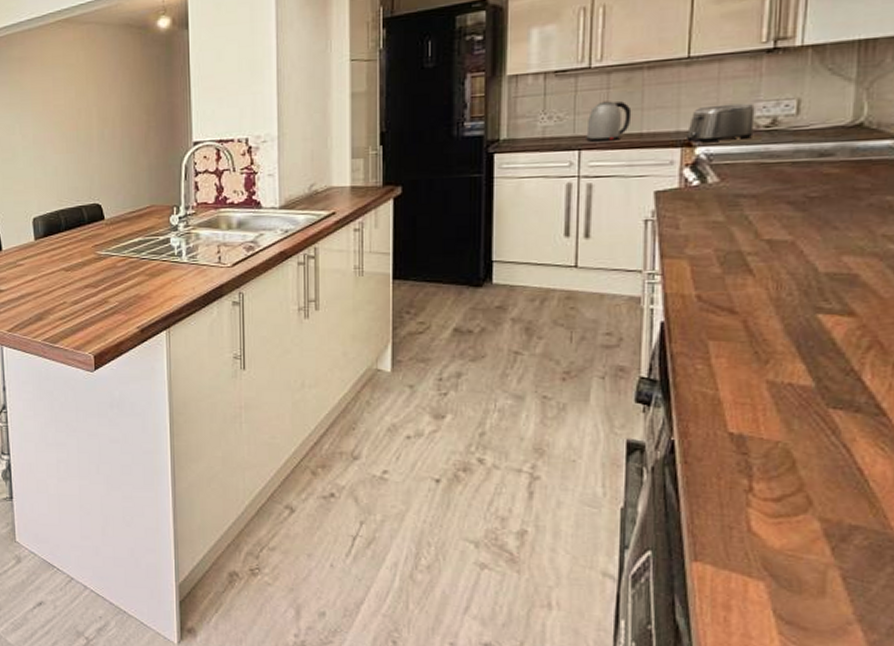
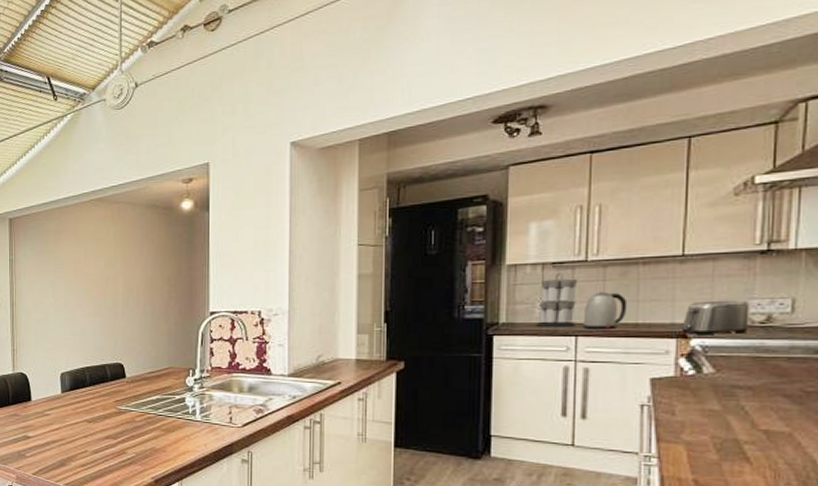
spice rack: none [538,82,582,143] -> present [536,273,578,328]

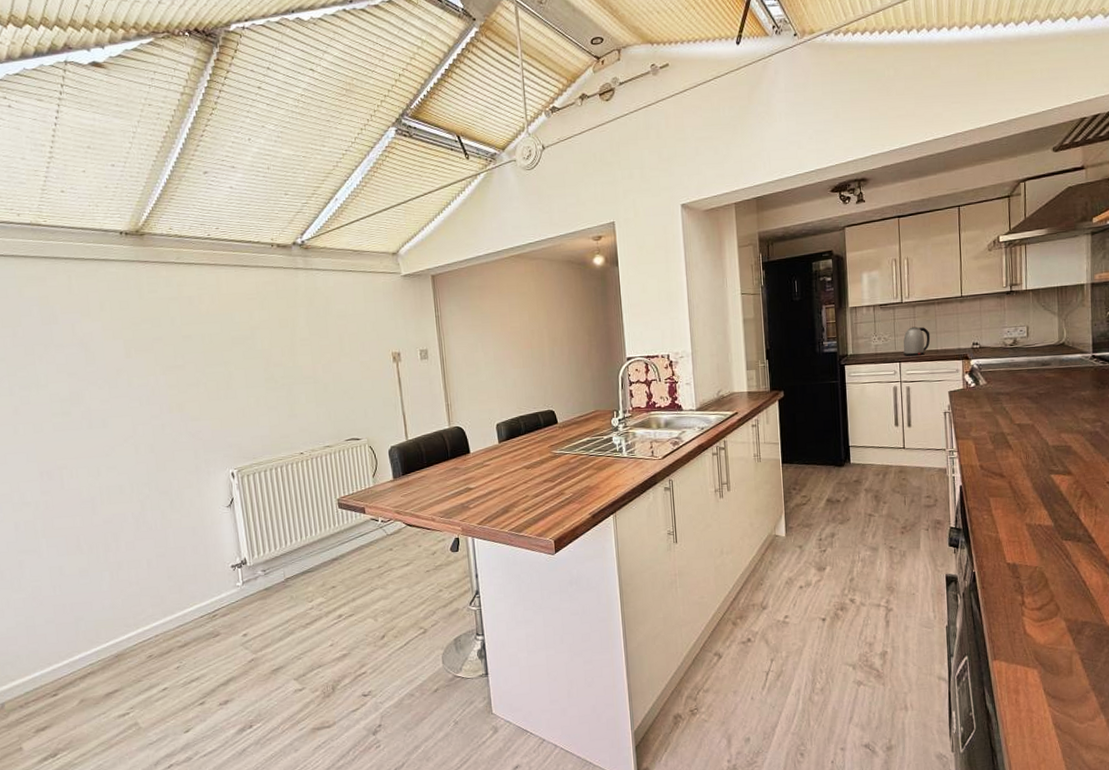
spice rack: present [536,273,578,328] -> none [873,312,898,357]
toaster: present [682,300,750,335] -> none [965,328,1004,357]

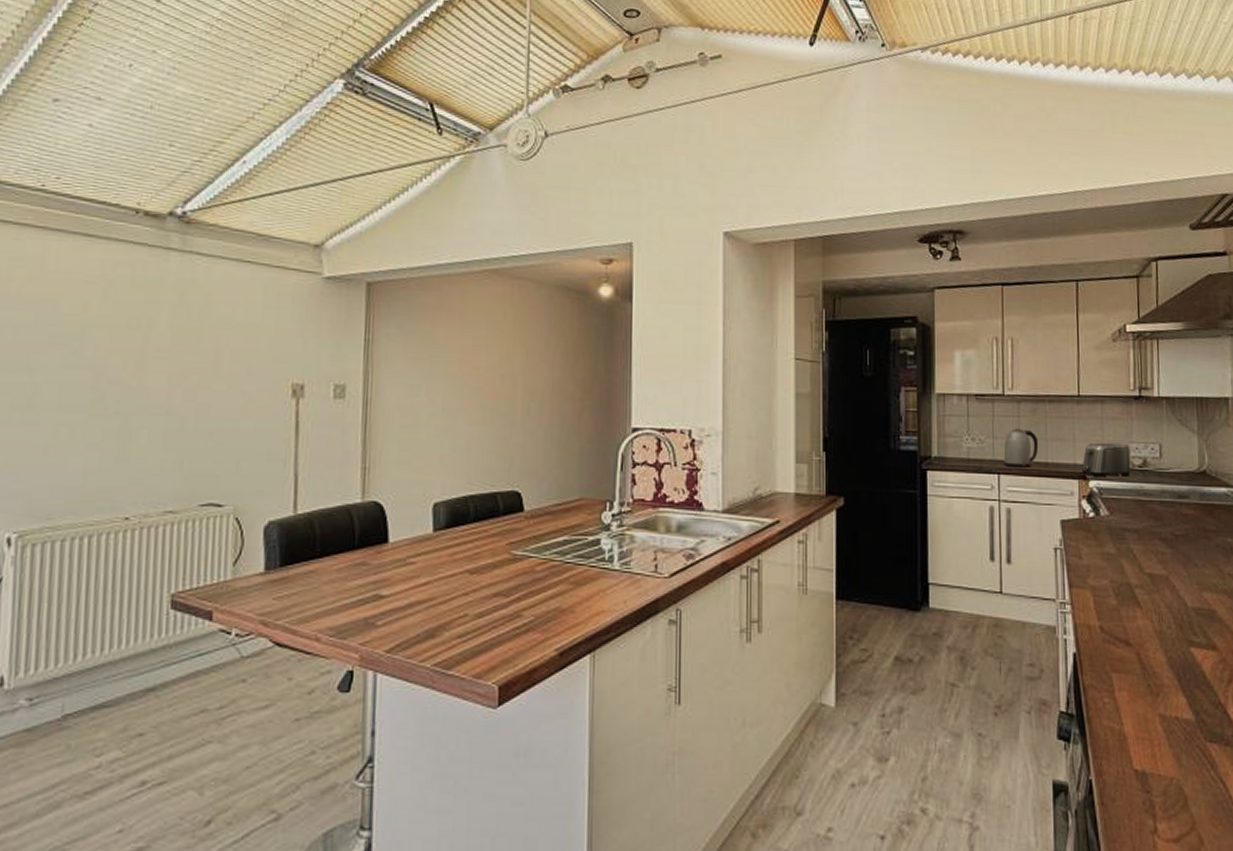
toaster: none [965,328,1004,357] -> present [1082,442,1131,477]

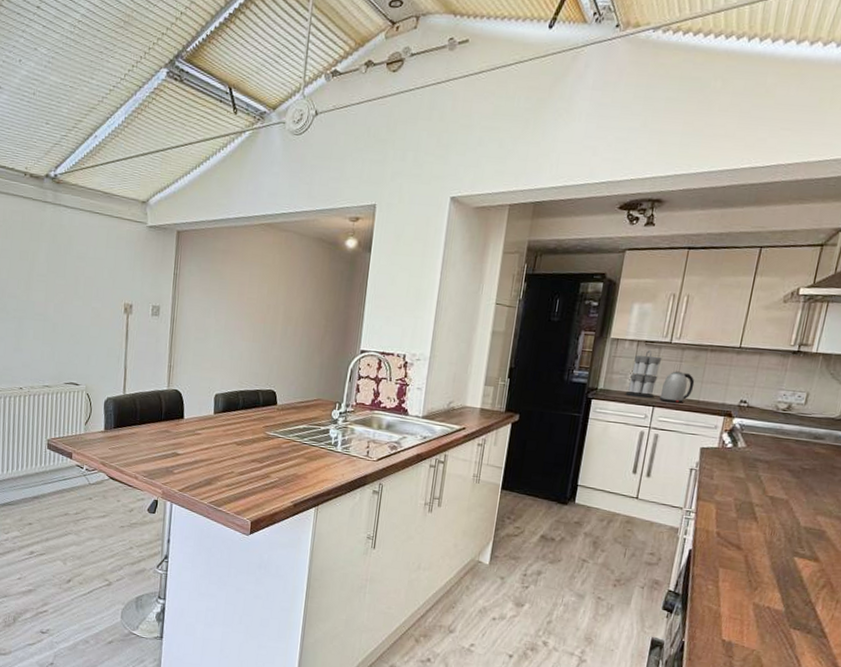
spice rack: none [964,405,998,465] -> present [625,350,662,398]
toaster: present [1082,442,1131,477] -> none [729,387,779,418]

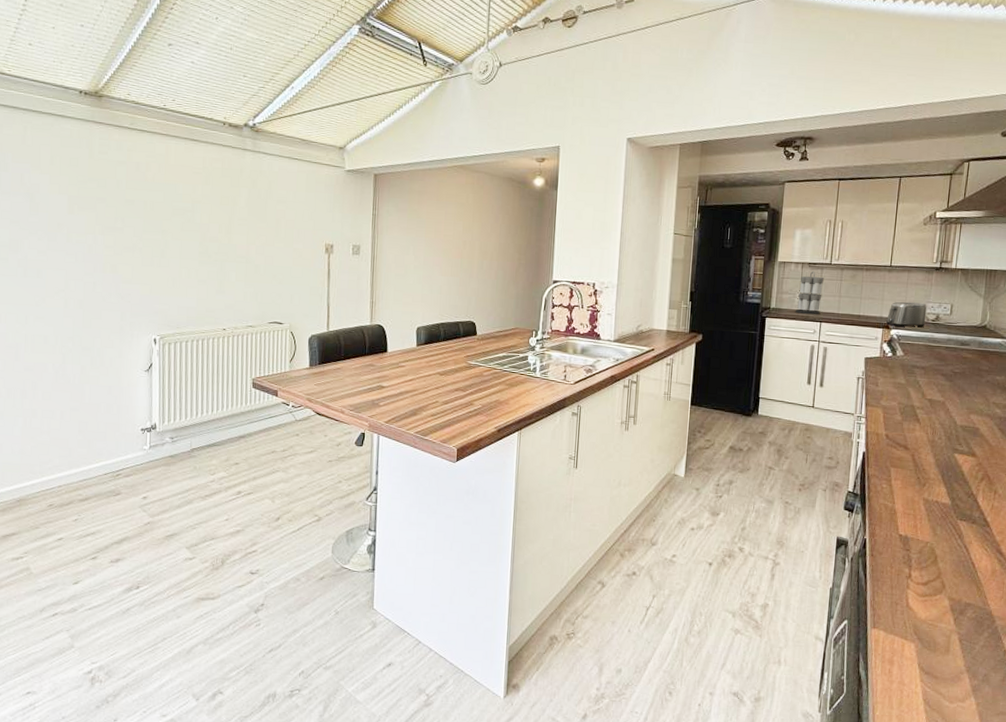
kettle: present [659,371,695,403] -> none [825,289,855,318]
toaster: none [729,387,779,418] -> present [886,301,927,328]

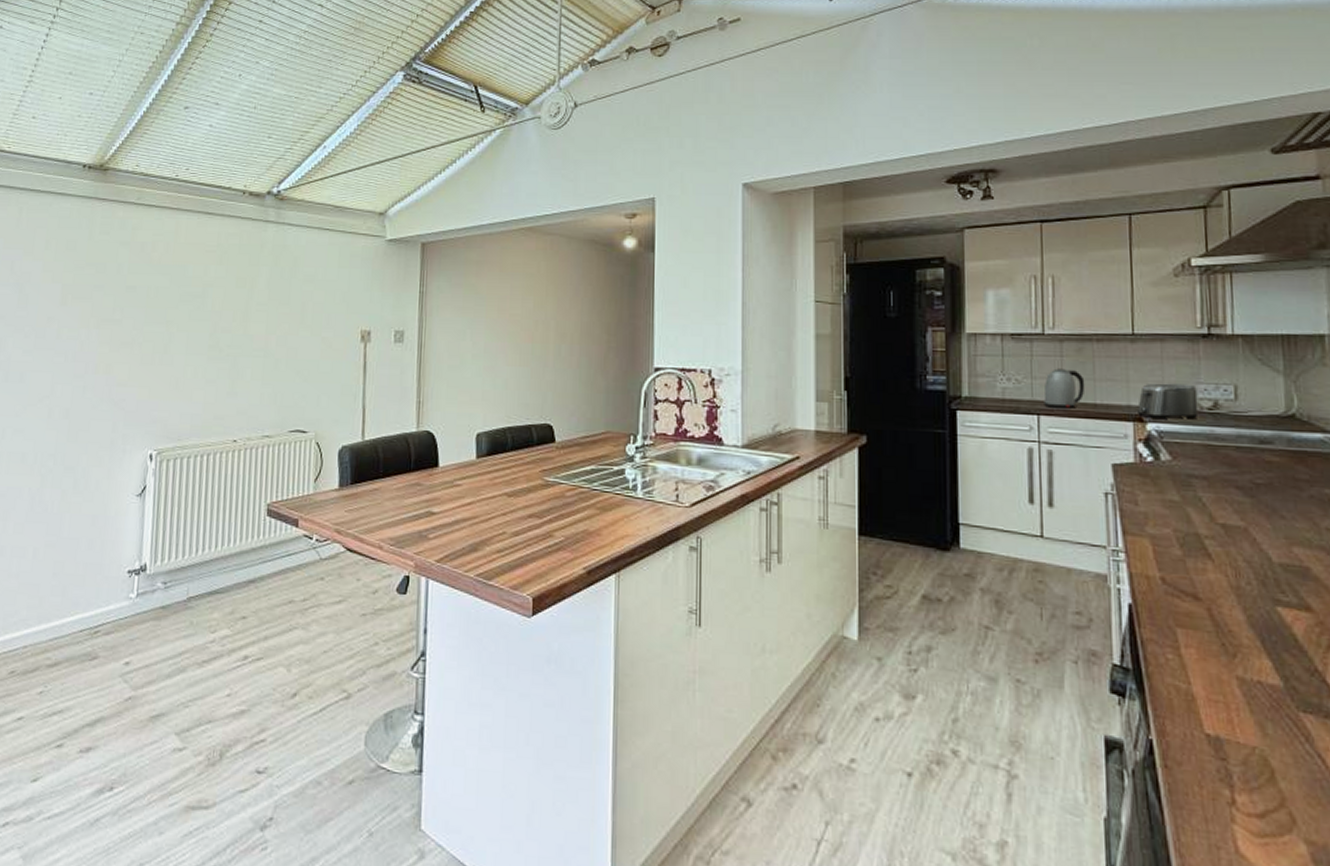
spice rack: present [795,271,825,315] -> none [998,345,1037,405]
kettle: none [825,289,855,318] -> present [1043,368,1085,409]

